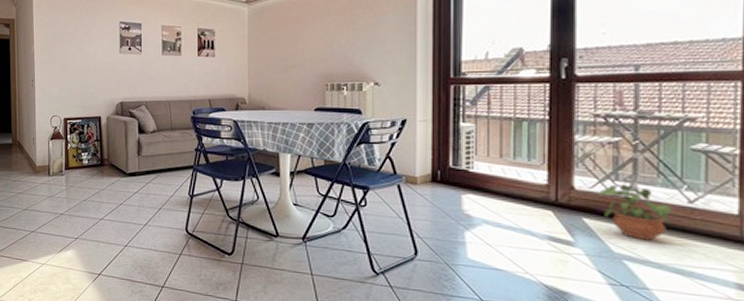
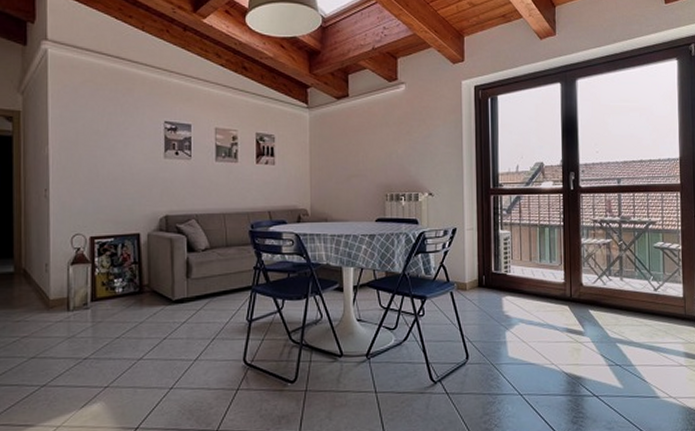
potted plant: present [597,180,673,241] -> none [598,275,645,325]

